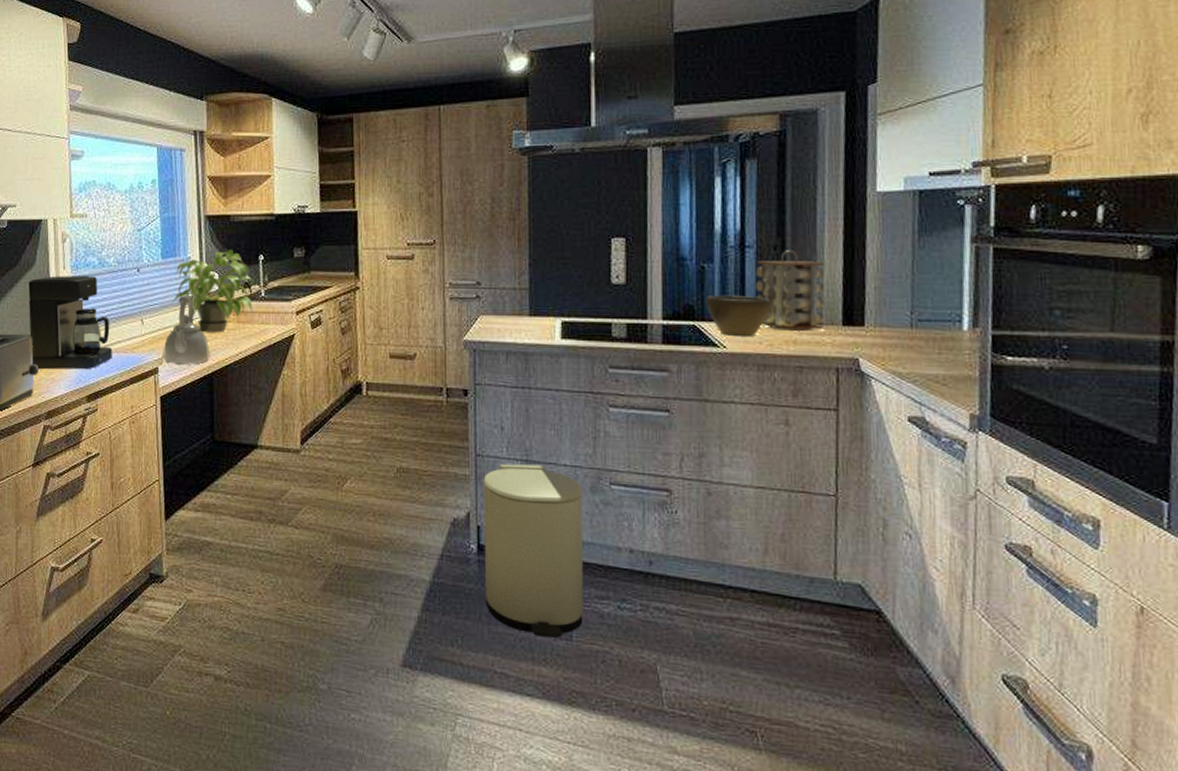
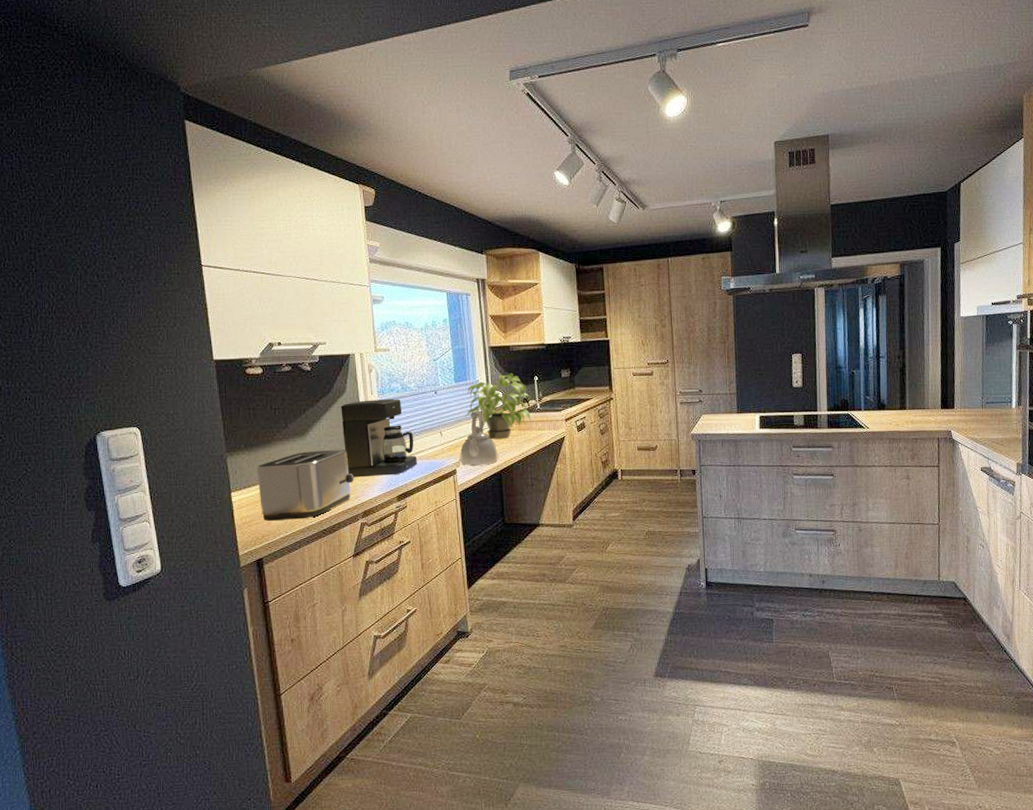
pedal bin: present [483,463,584,638] -> none [708,521,780,642]
bowl: present [705,294,772,336] -> none [855,391,897,420]
spice rack: present [755,249,825,331] -> none [886,358,930,414]

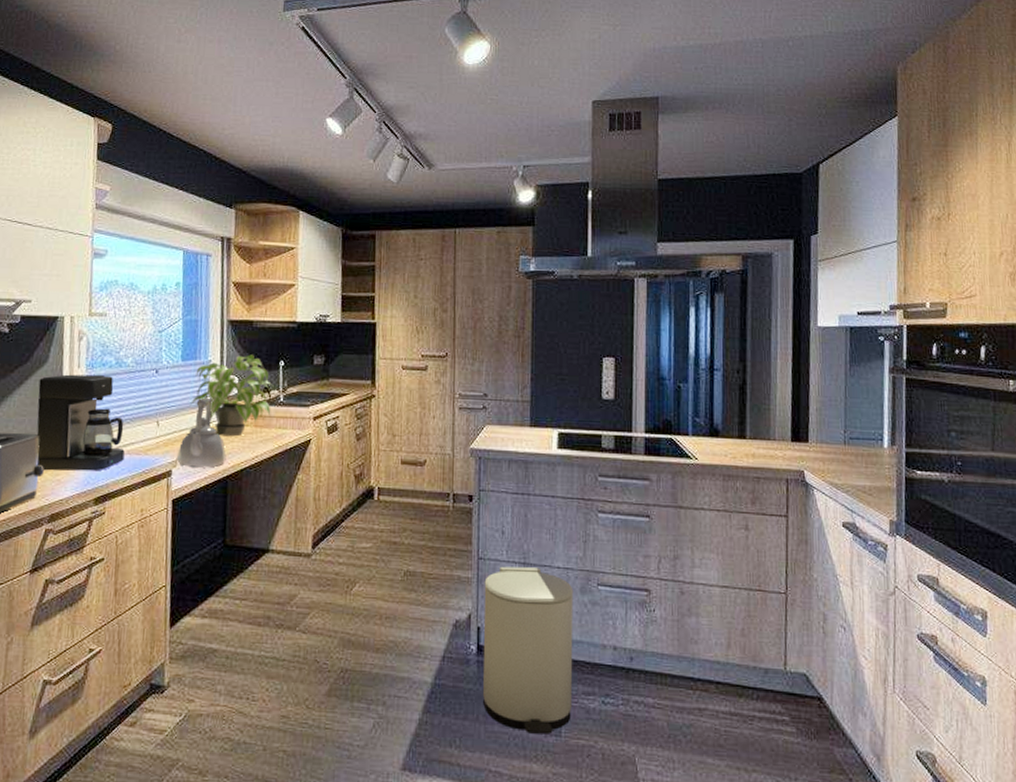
pedal bin: none [708,521,780,642] -> present [482,566,574,734]

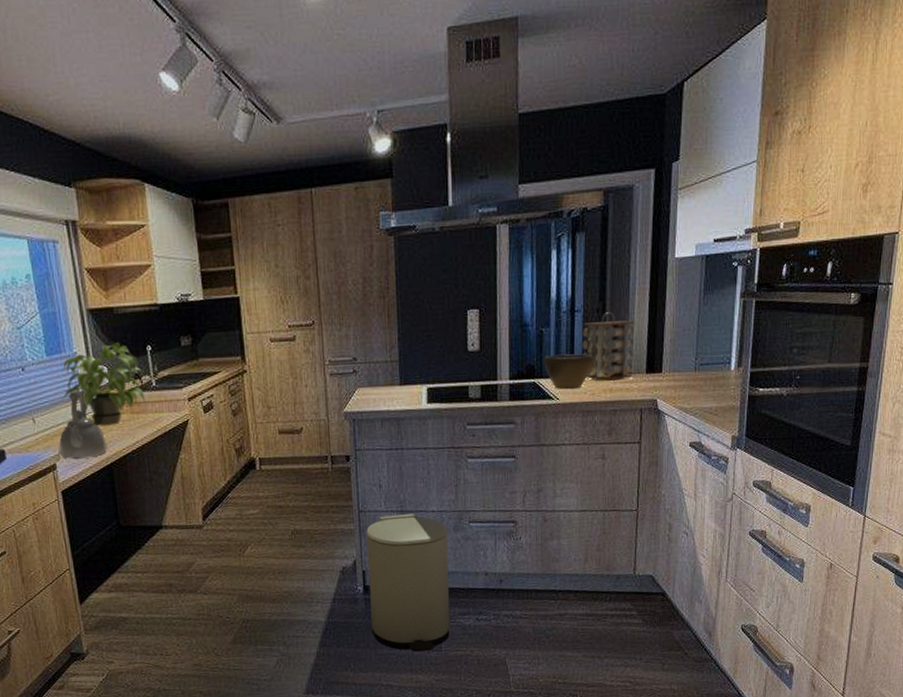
bowl: none [680,411,735,449] -> present [543,353,594,389]
spice rack: none [722,373,778,446] -> present [582,311,635,381]

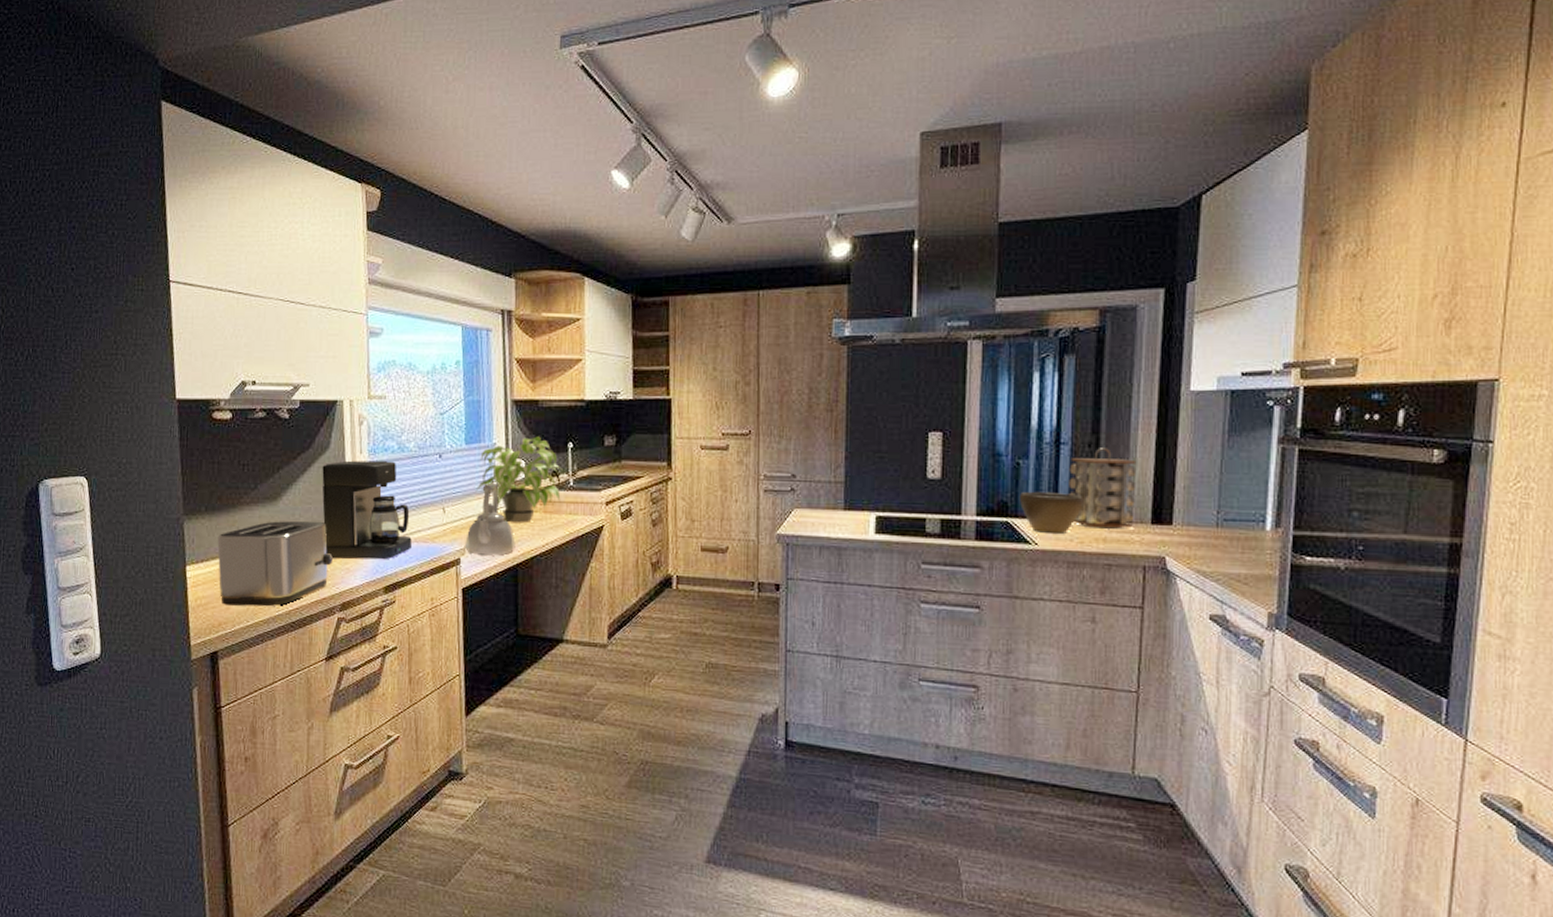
pedal bin: present [366,513,450,652] -> none [791,659,892,833]

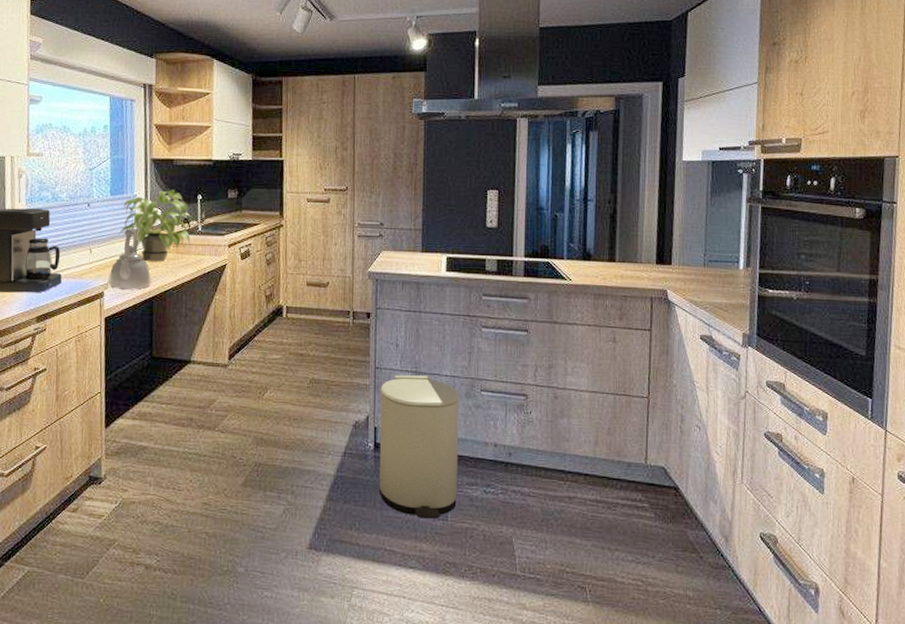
pedal bin: none [791,659,892,833] -> present [378,375,459,519]
bowl: present [1018,491,1084,534] -> none [557,238,606,271]
spice rack: present [1069,446,1137,529] -> none [594,203,645,268]

